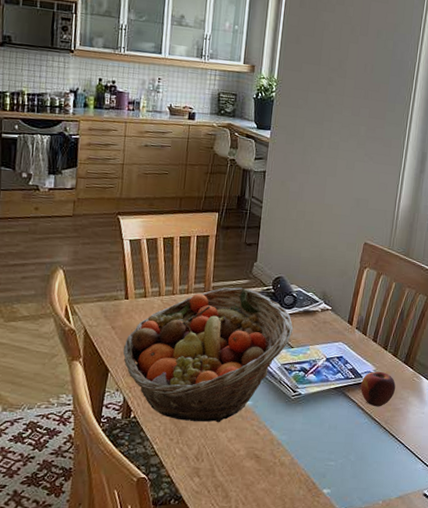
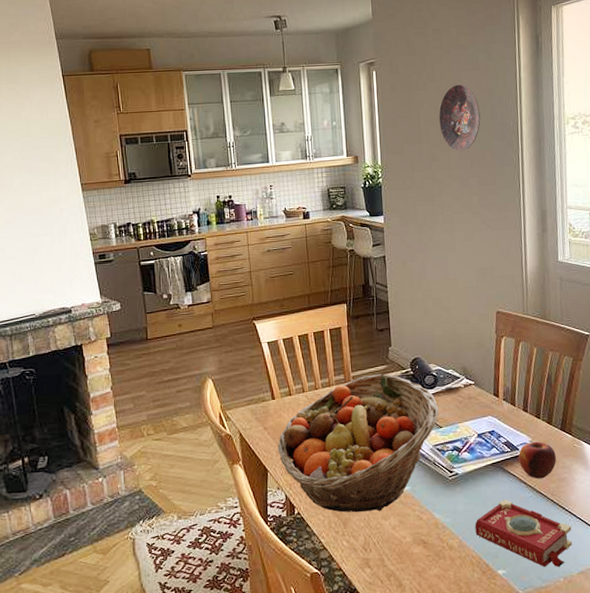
book: none [308,423,398,491] -> present [475,499,573,568]
decorative plate: none [341,13,383,81] -> present [439,84,481,151]

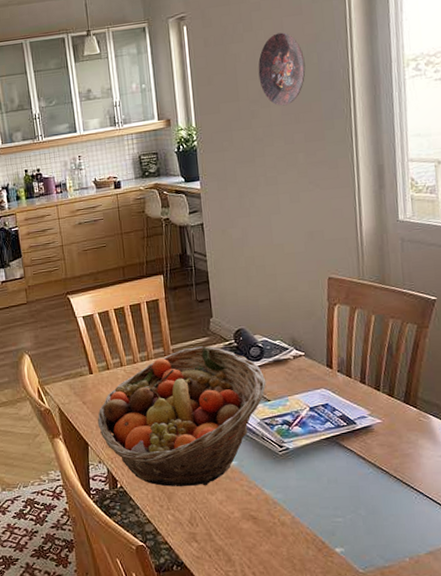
book: present [475,499,573,568] -> none [308,475,420,548]
apple: present [518,441,556,479] -> none [356,415,399,455]

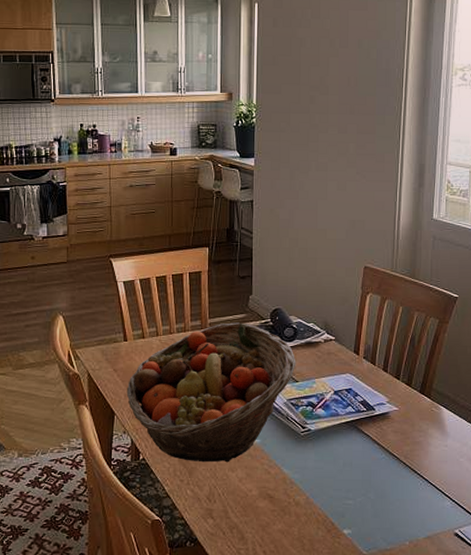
decorative plate: present [258,32,306,106] -> none [321,24,365,96]

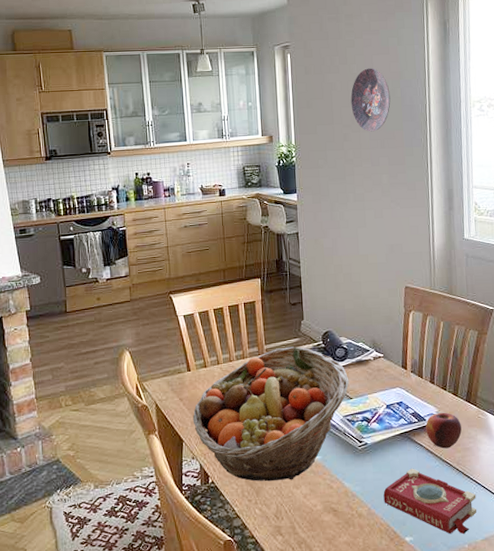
decorative plate: none [321,24,365,96] -> present [350,68,391,132]
book: none [323,459,422,531] -> present [383,468,477,535]
apple: none [374,402,412,441] -> present [426,412,462,449]

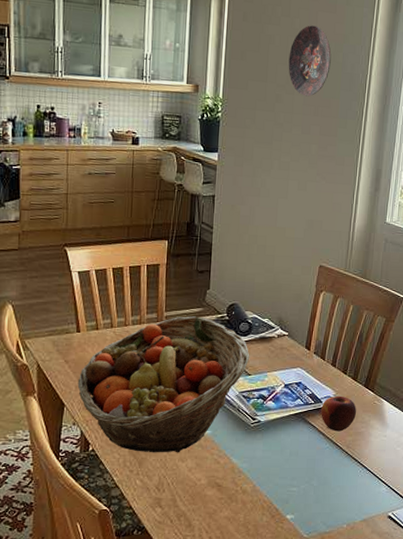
book: present [383,468,477,535] -> none [270,448,361,515]

